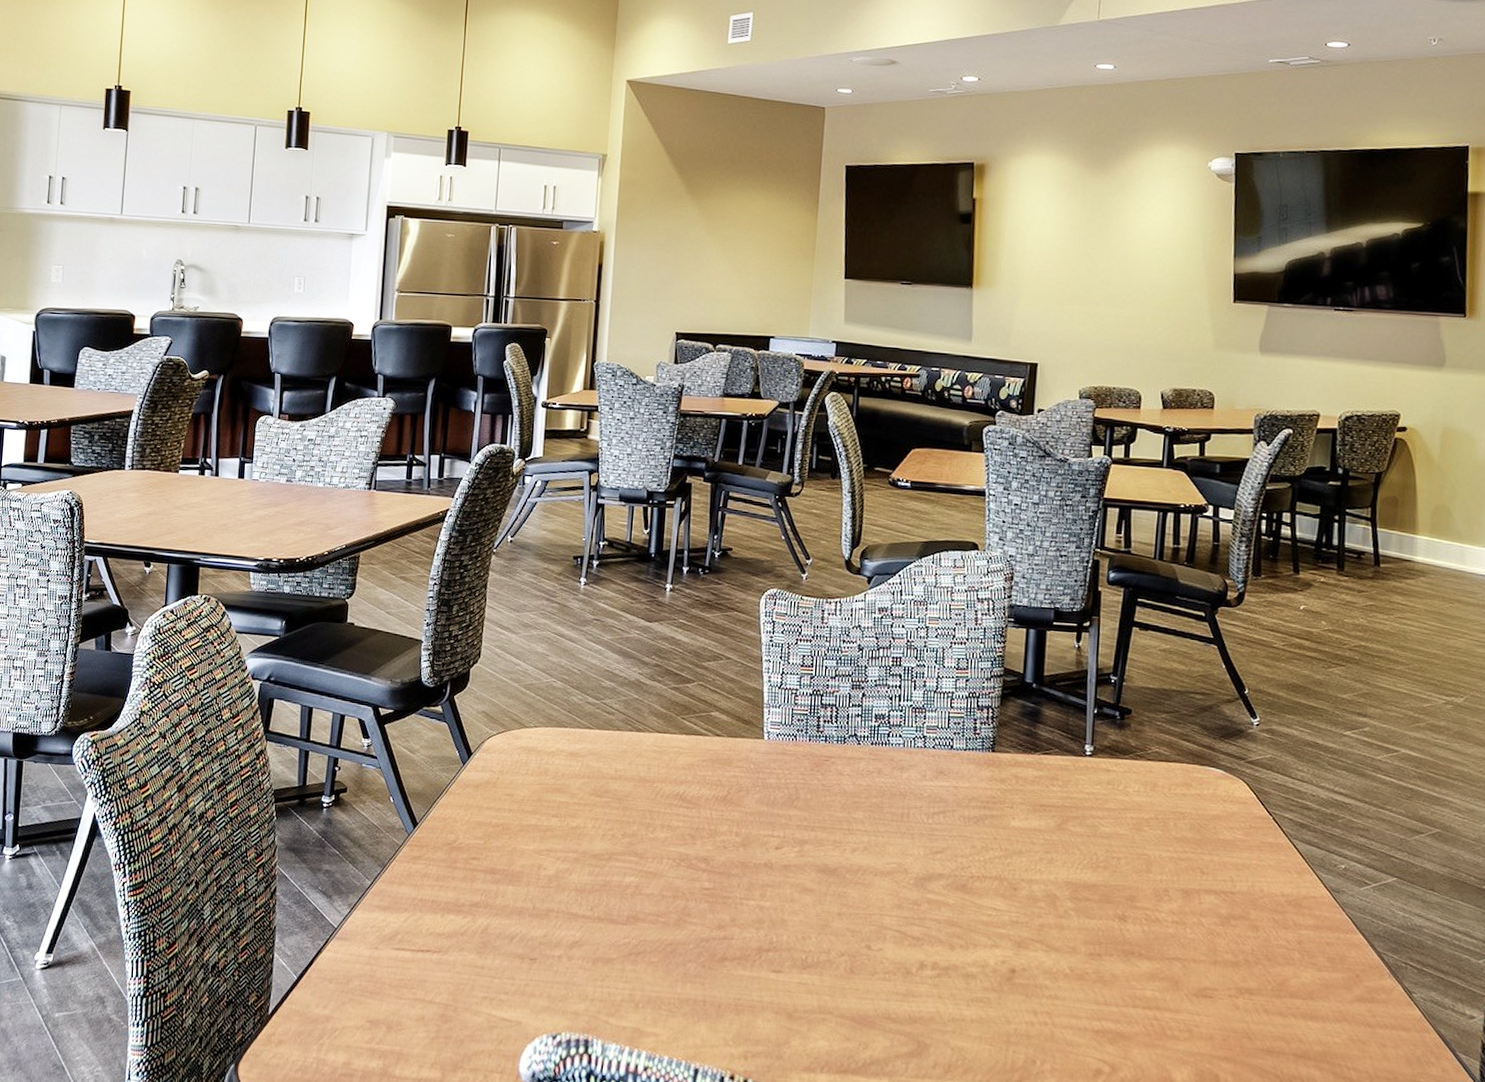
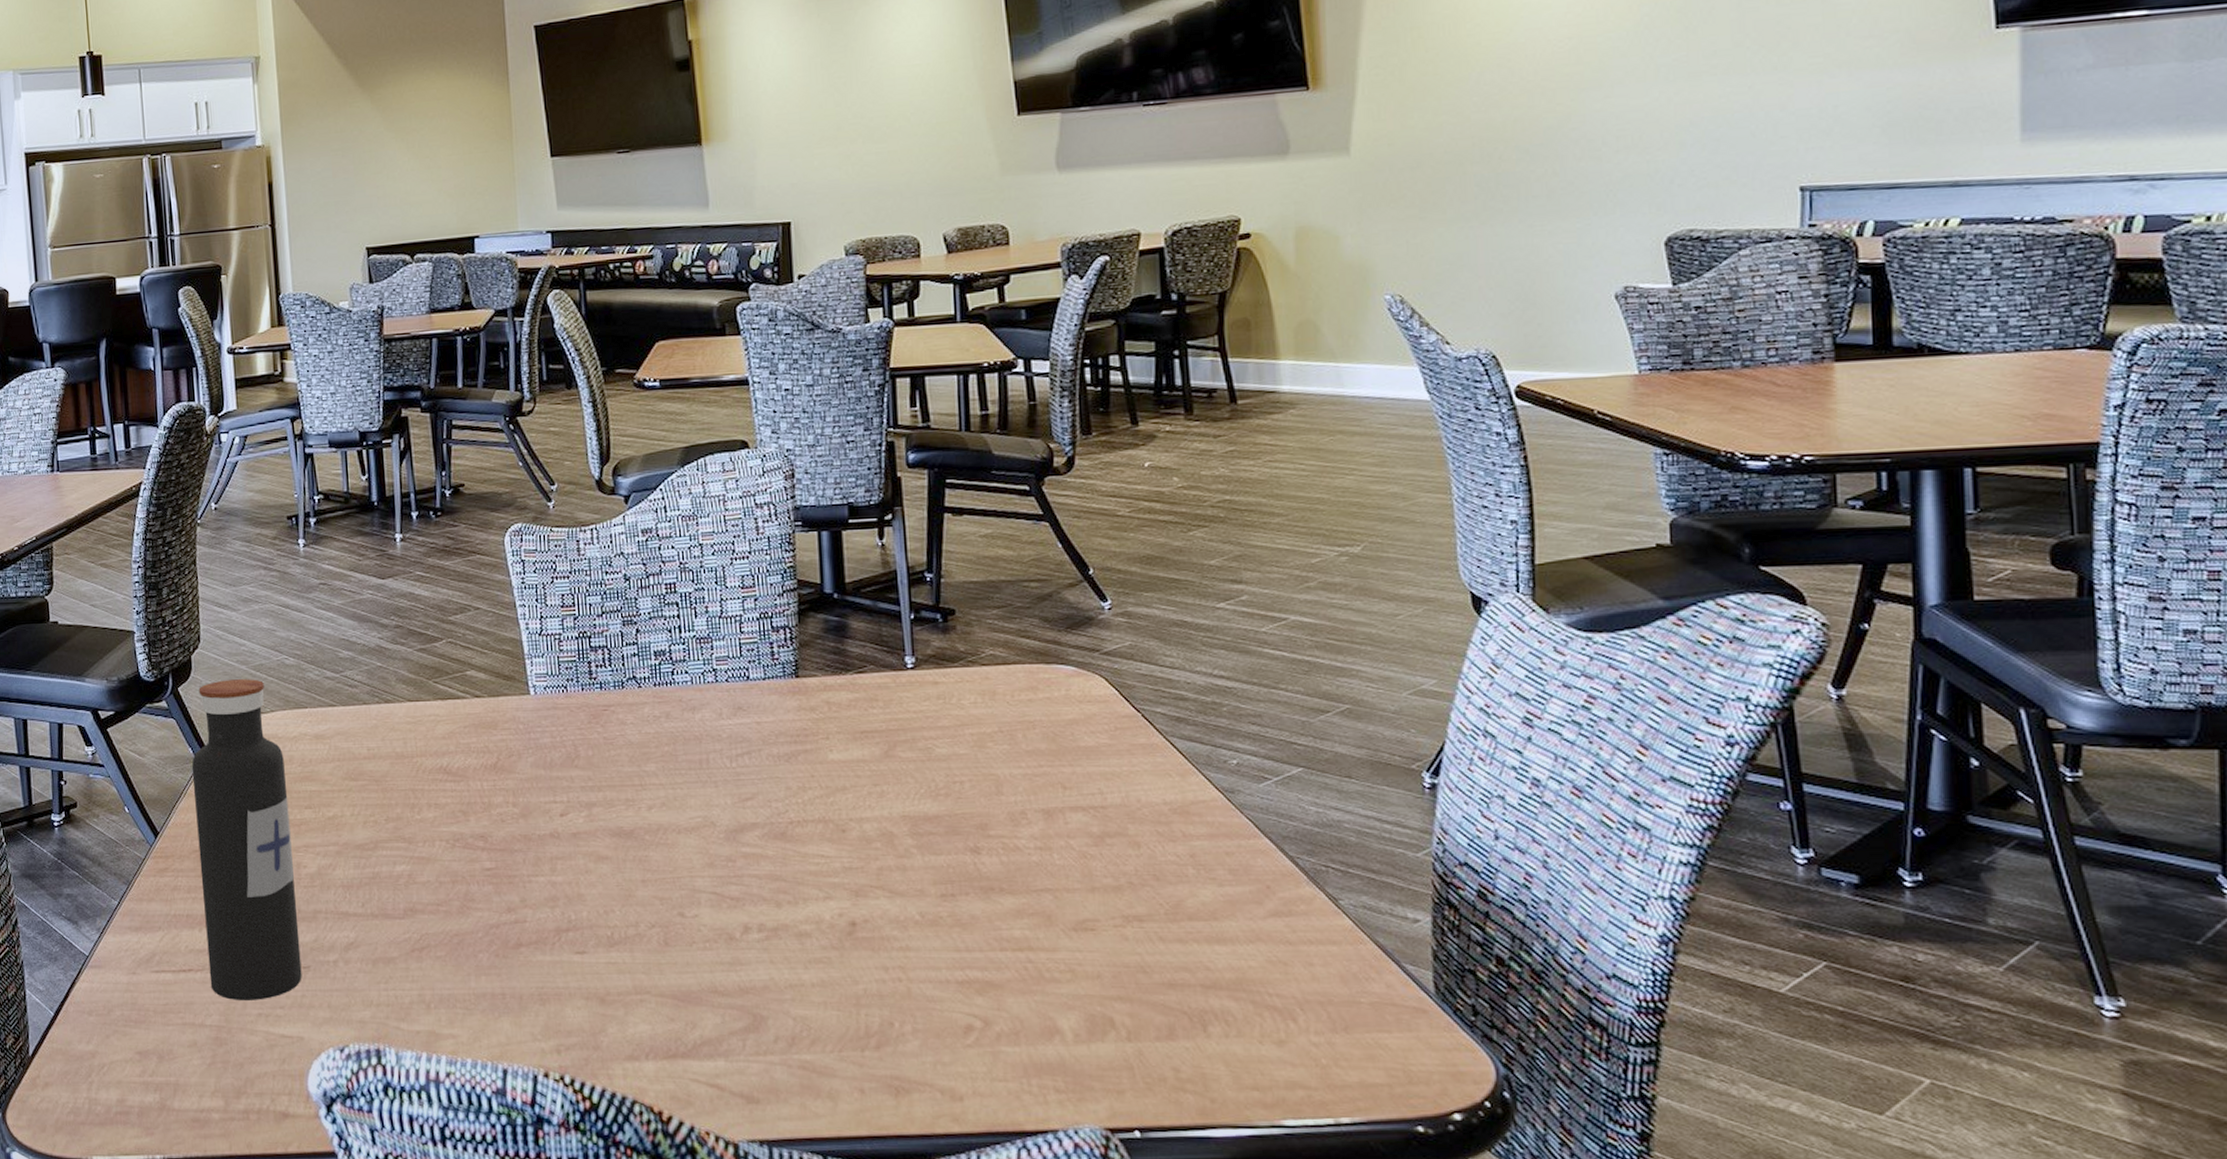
water bottle: none [444,693,540,985] -> present [191,679,302,1000]

